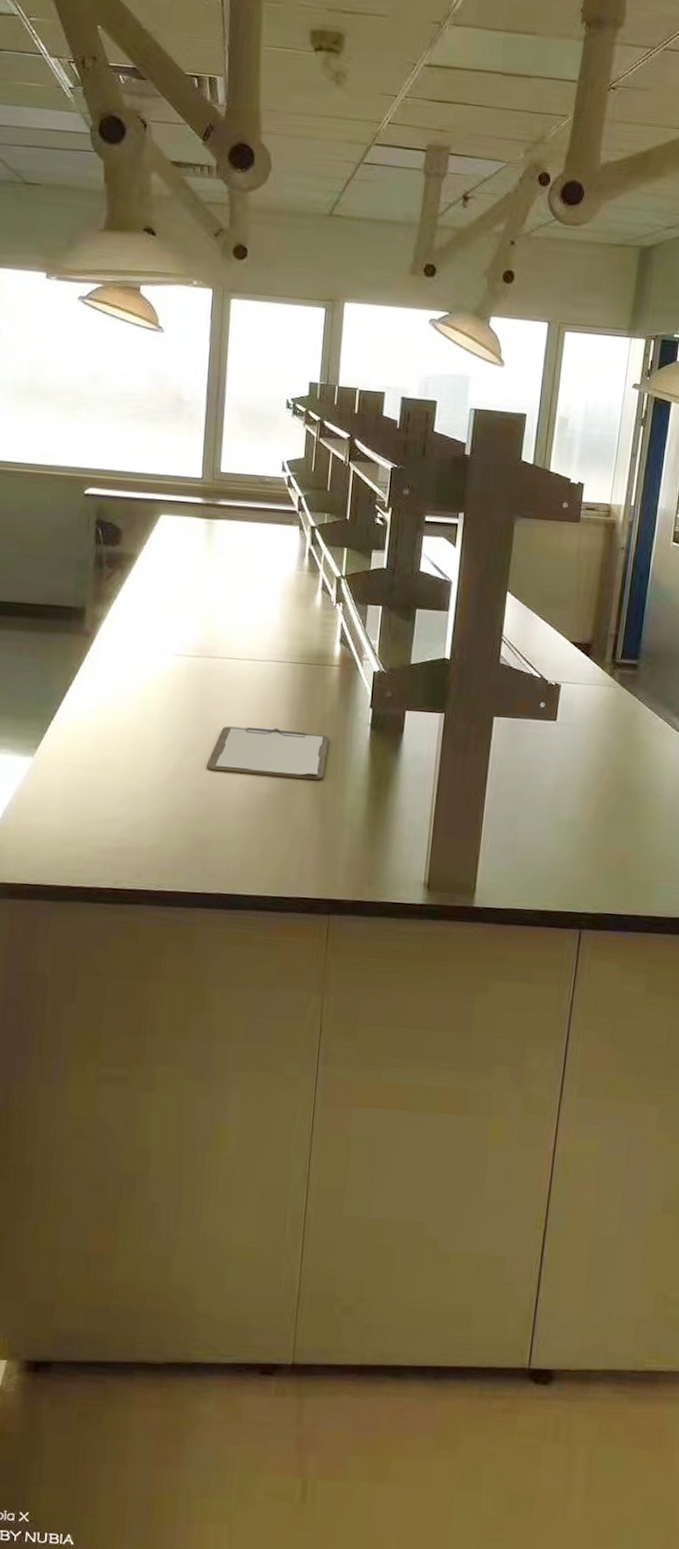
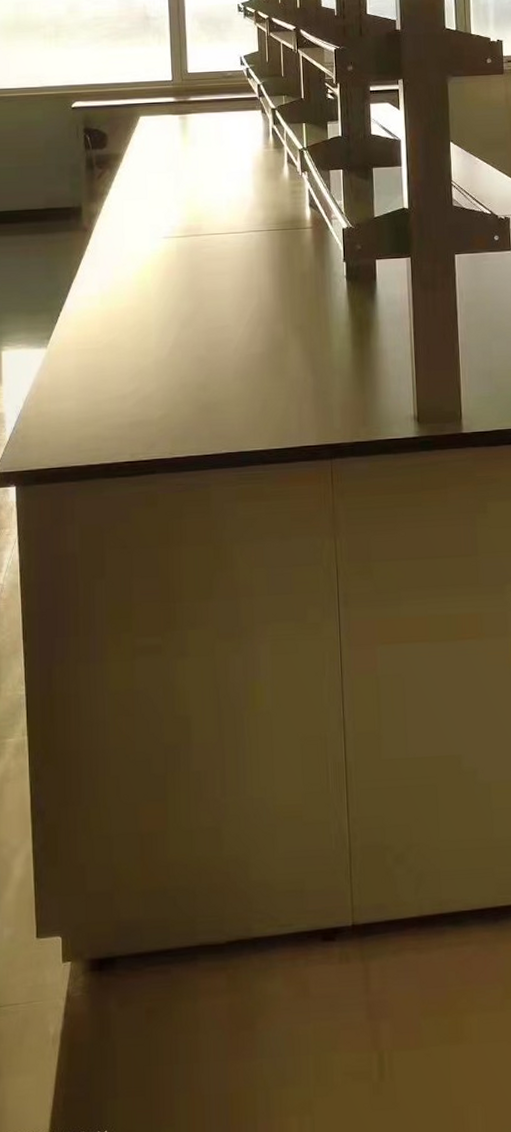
clipboard: present [206,726,329,780] -> none [203,291,311,338]

